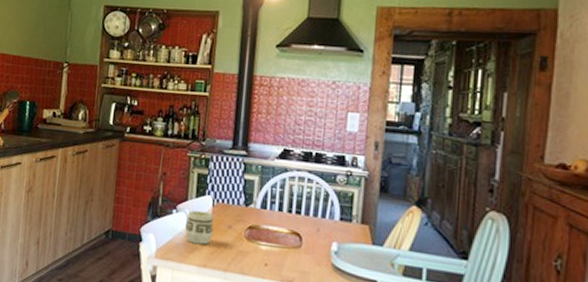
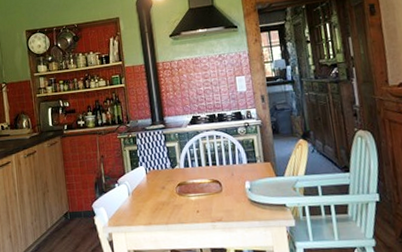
cup: present [185,210,214,245] -> none [127,179,151,208]

